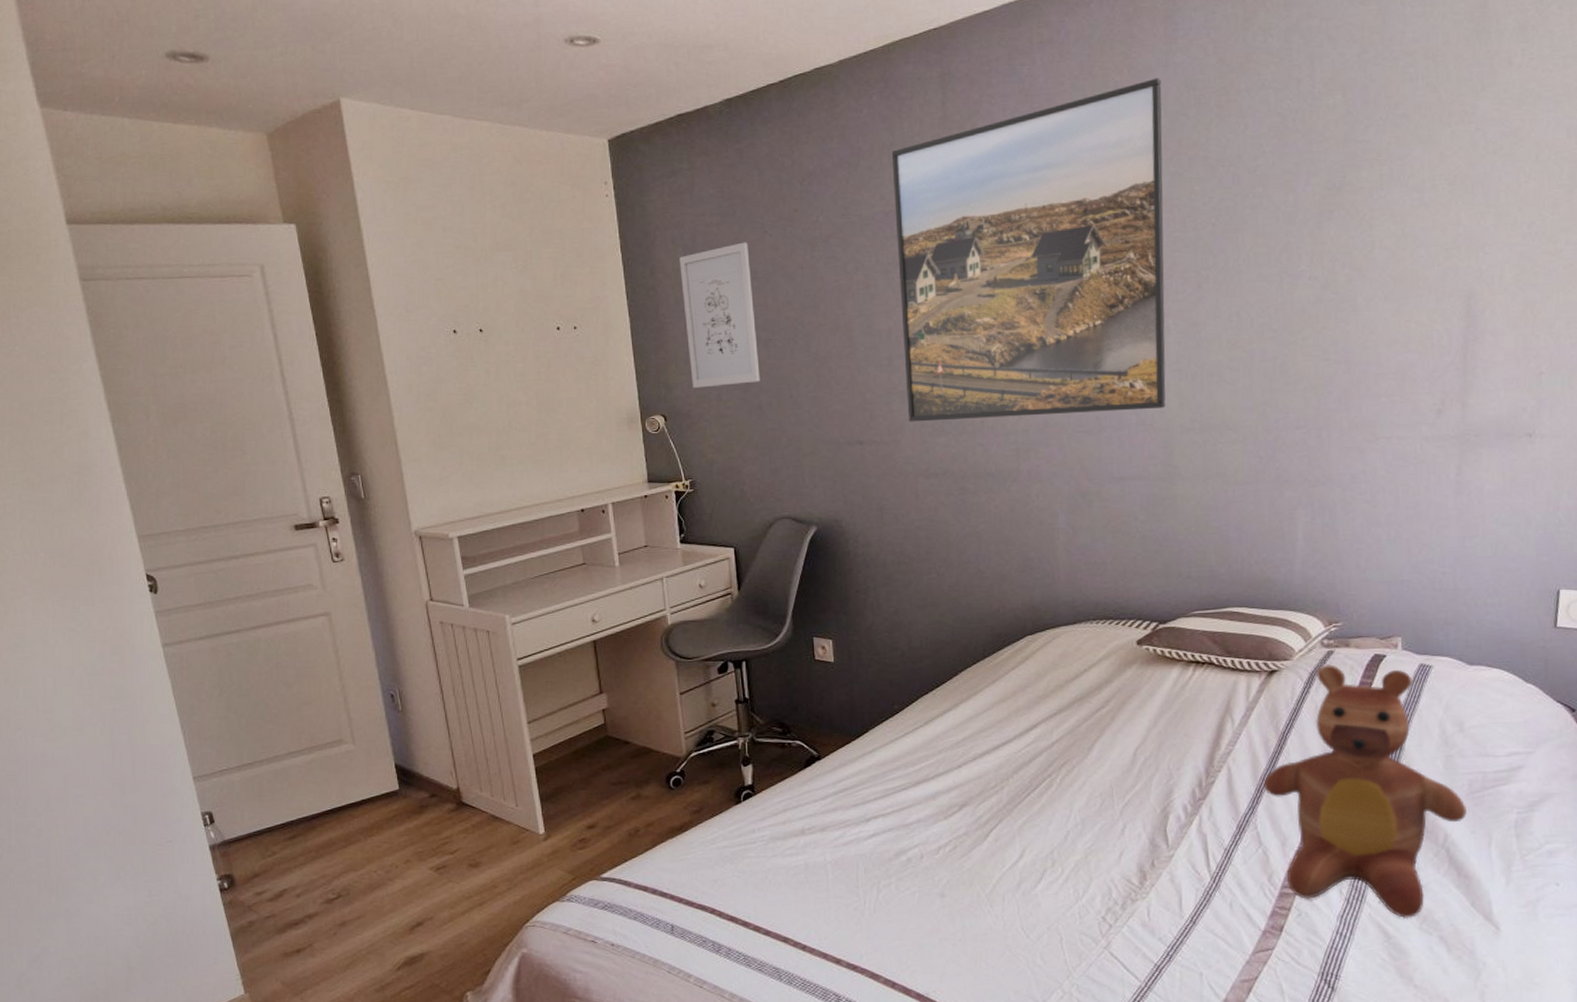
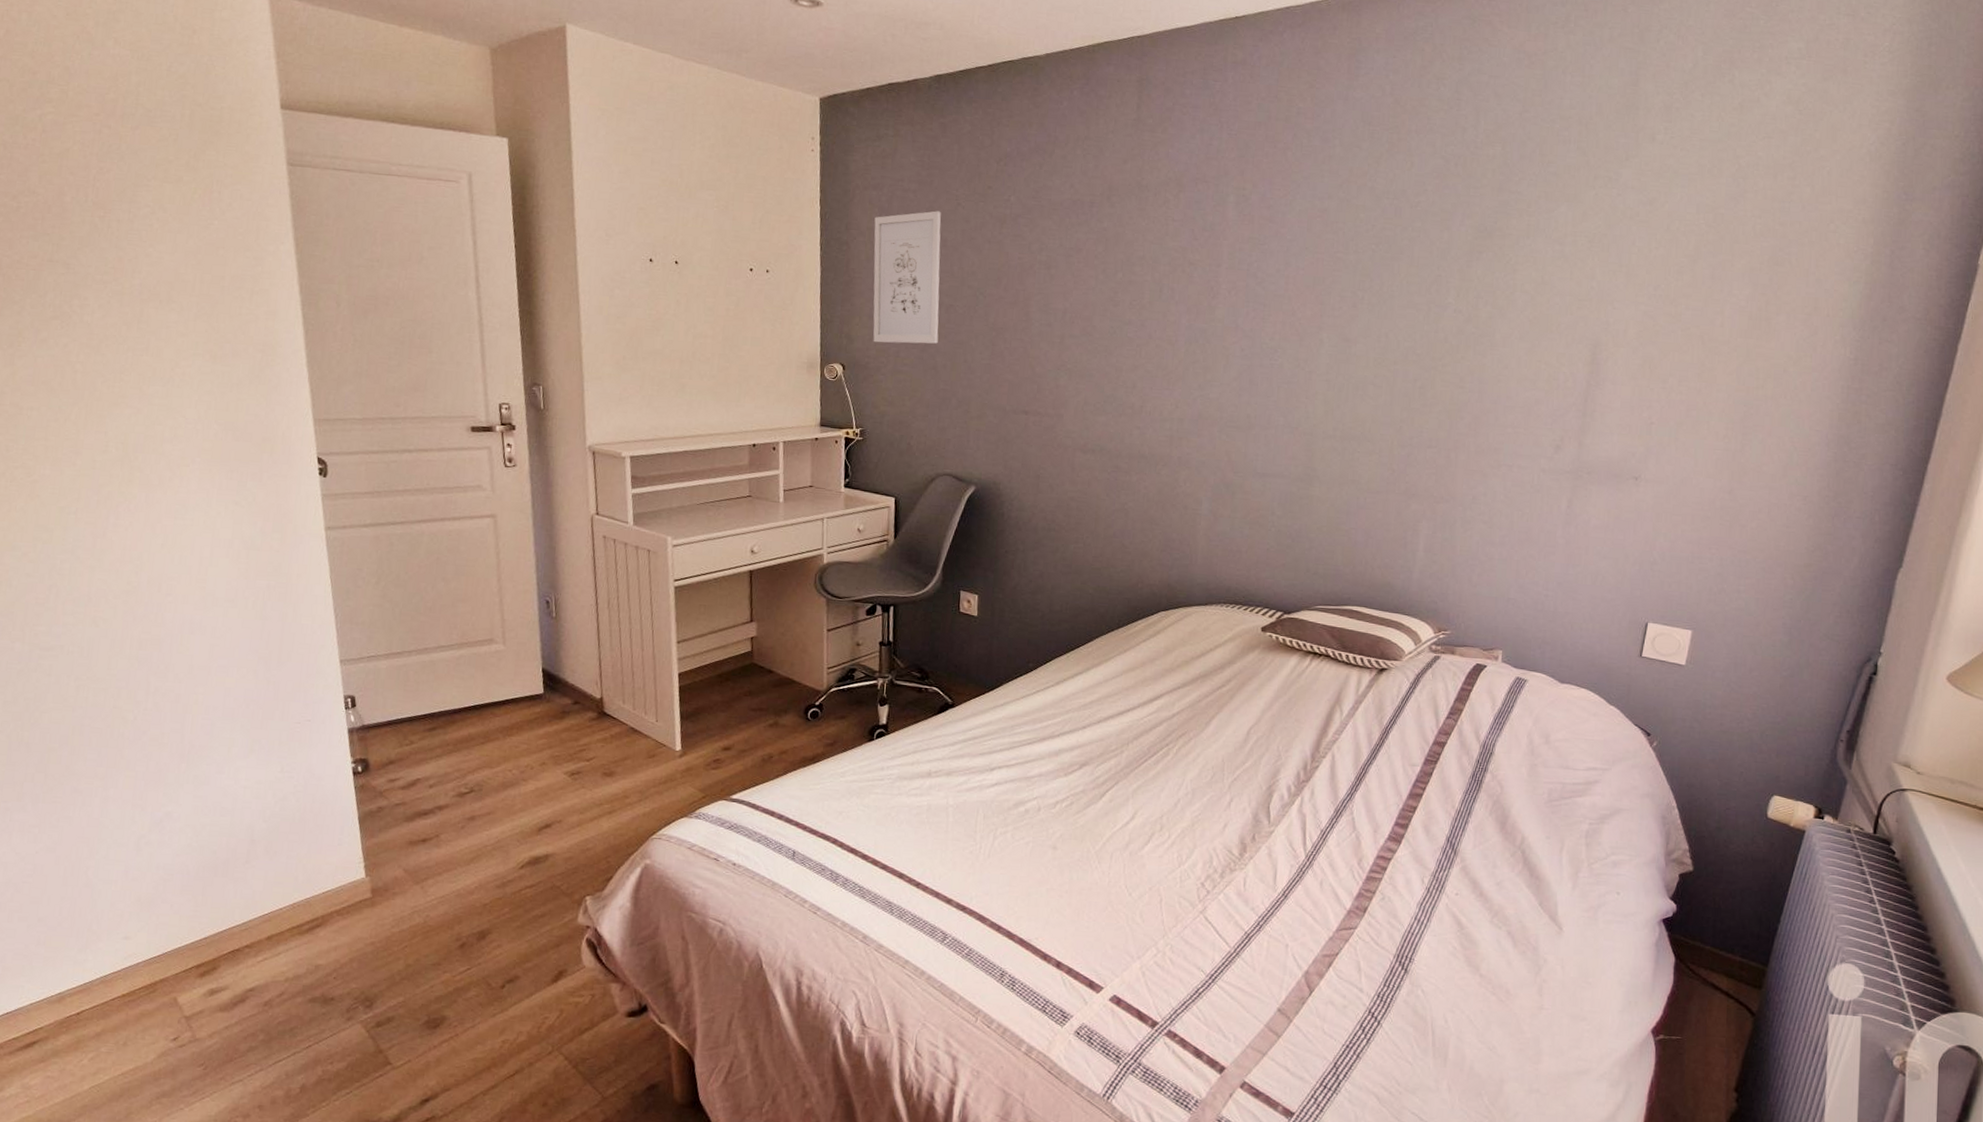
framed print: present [891,78,1166,422] -> none [1073,109,1340,414]
teddy bear: present [1263,664,1467,919] -> none [1363,668,1544,912]

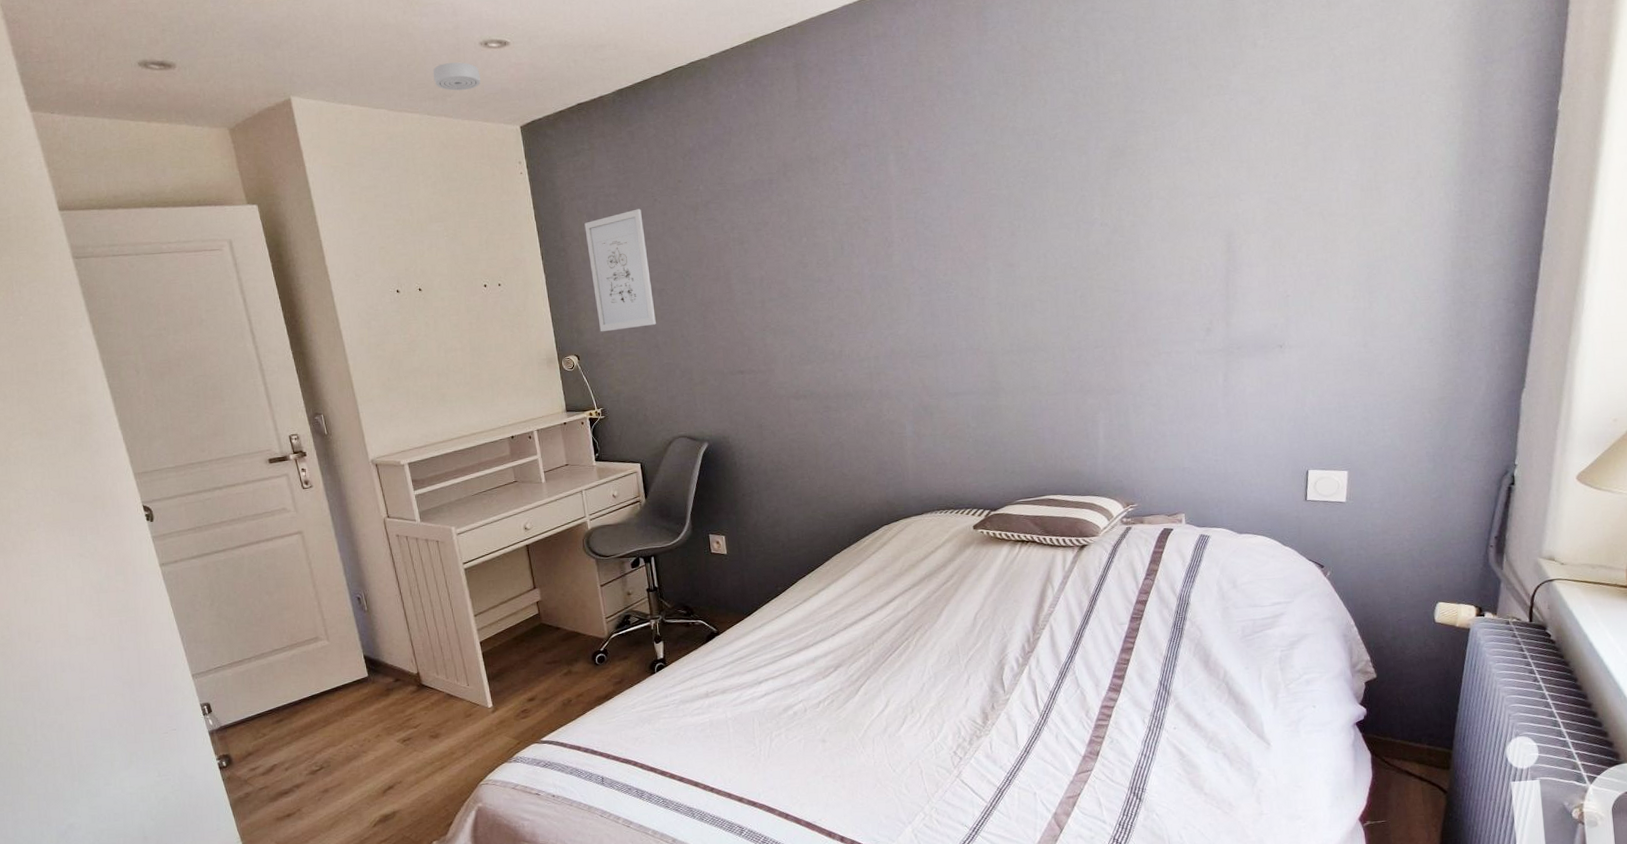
smoke detector: none [730,14,784,48] -> present [432,62,481,91]

